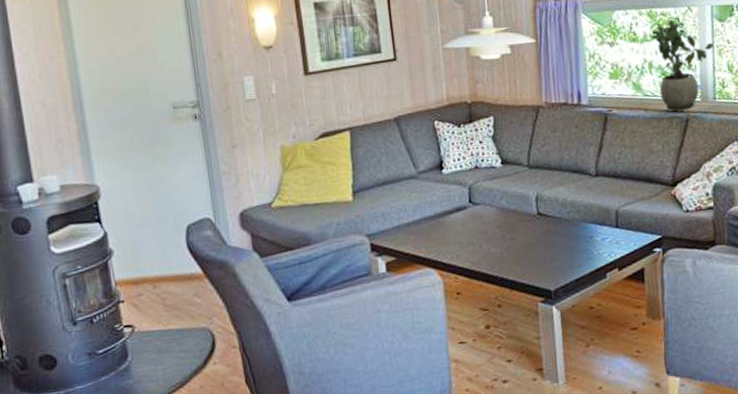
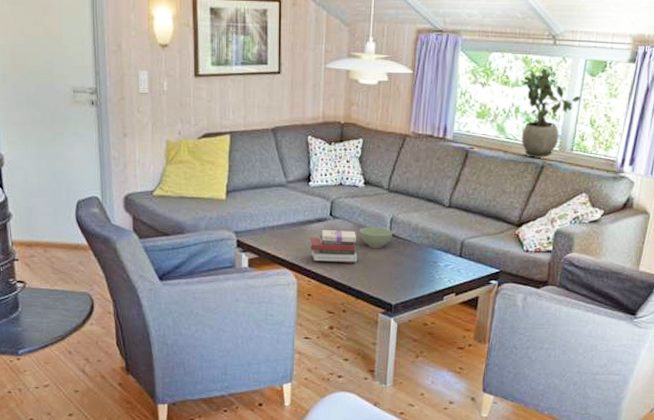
books: none [449,215,507,255] -> present [308,230,358,263]
bowl: none [504,207,541,233] -> present [360,226,394,249]

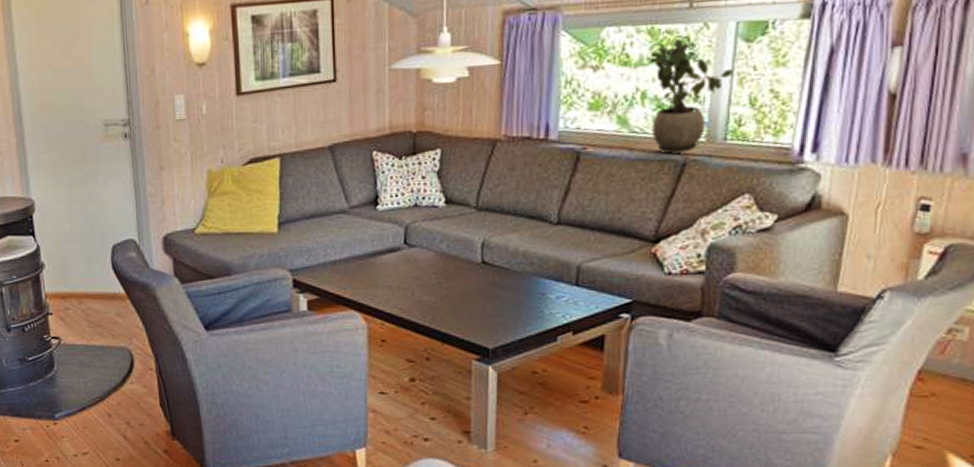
books: present [308,230,358,263] -> none [379,260,442,301]
bowl: present [360,226,394,249] -> none [442,254,486,282]

